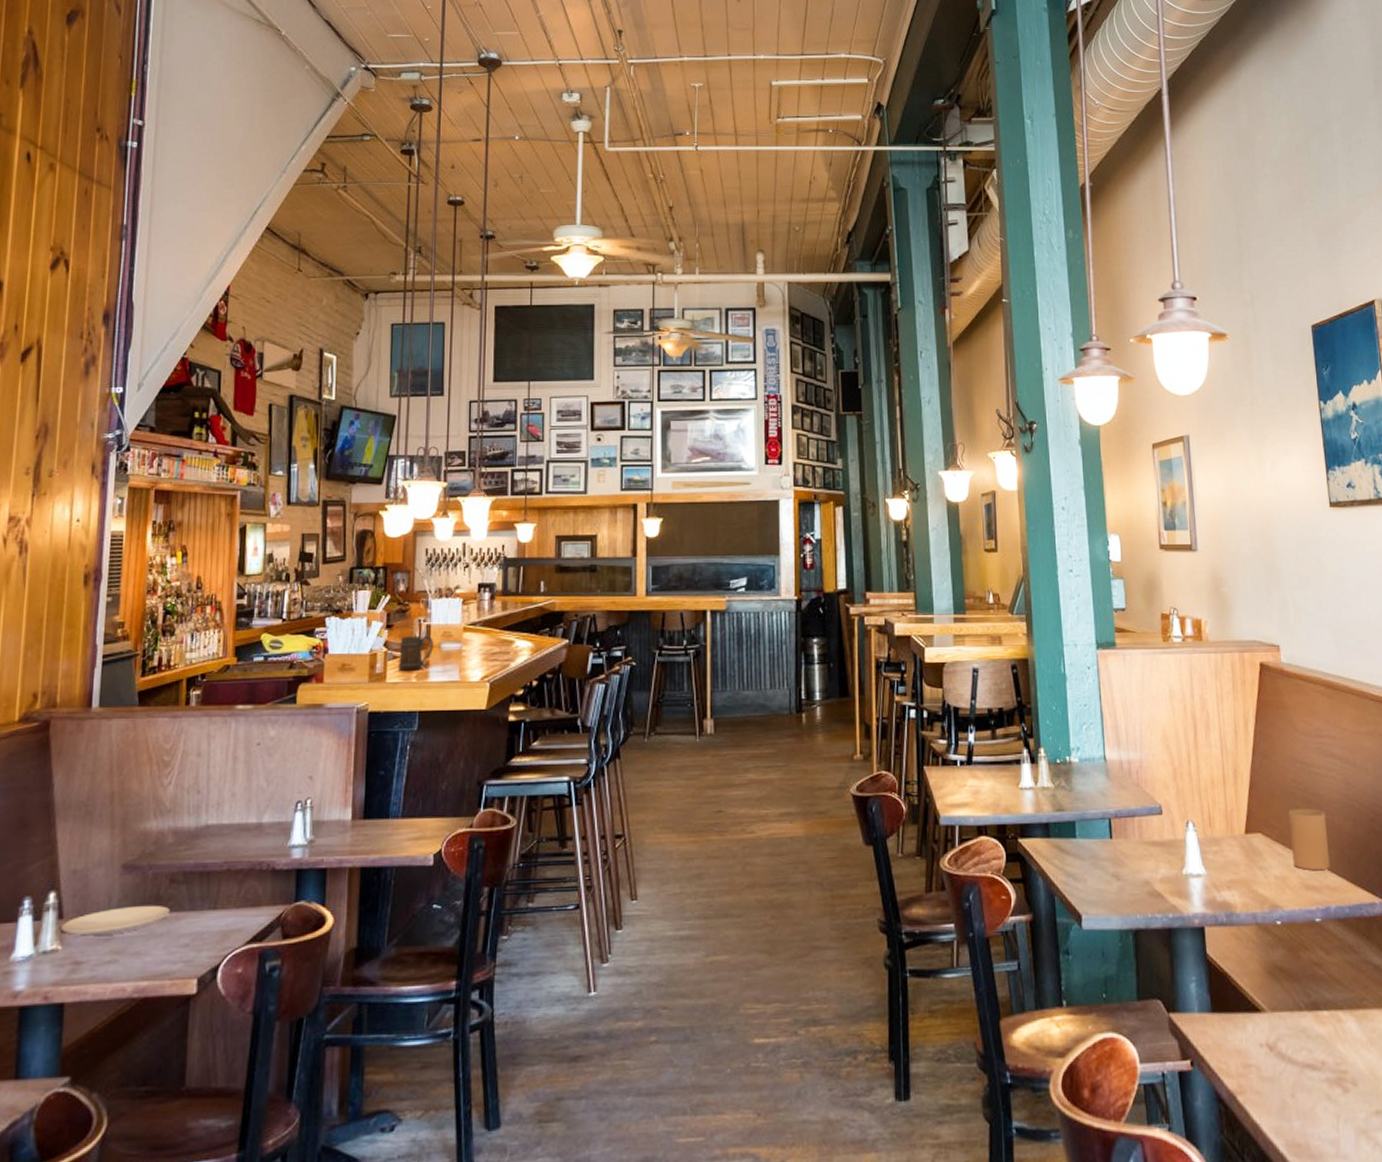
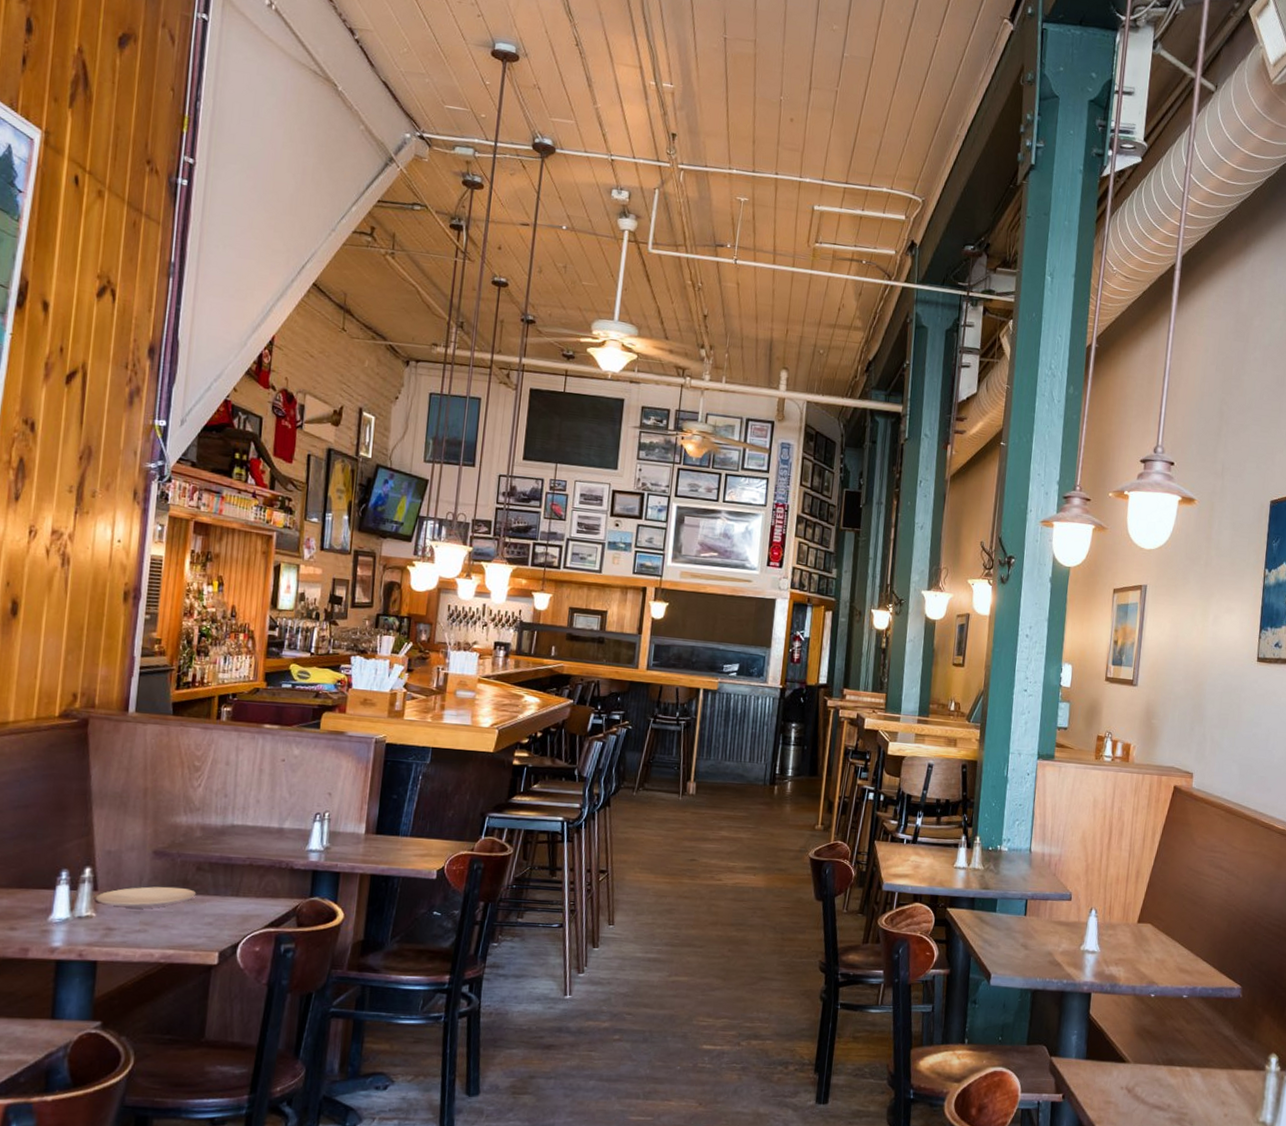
beer mug: present [398,635,434,672] -> none [415,680,450,713]
cup: present [1288,809,1330,871] -> none [1173,907,1206,959]

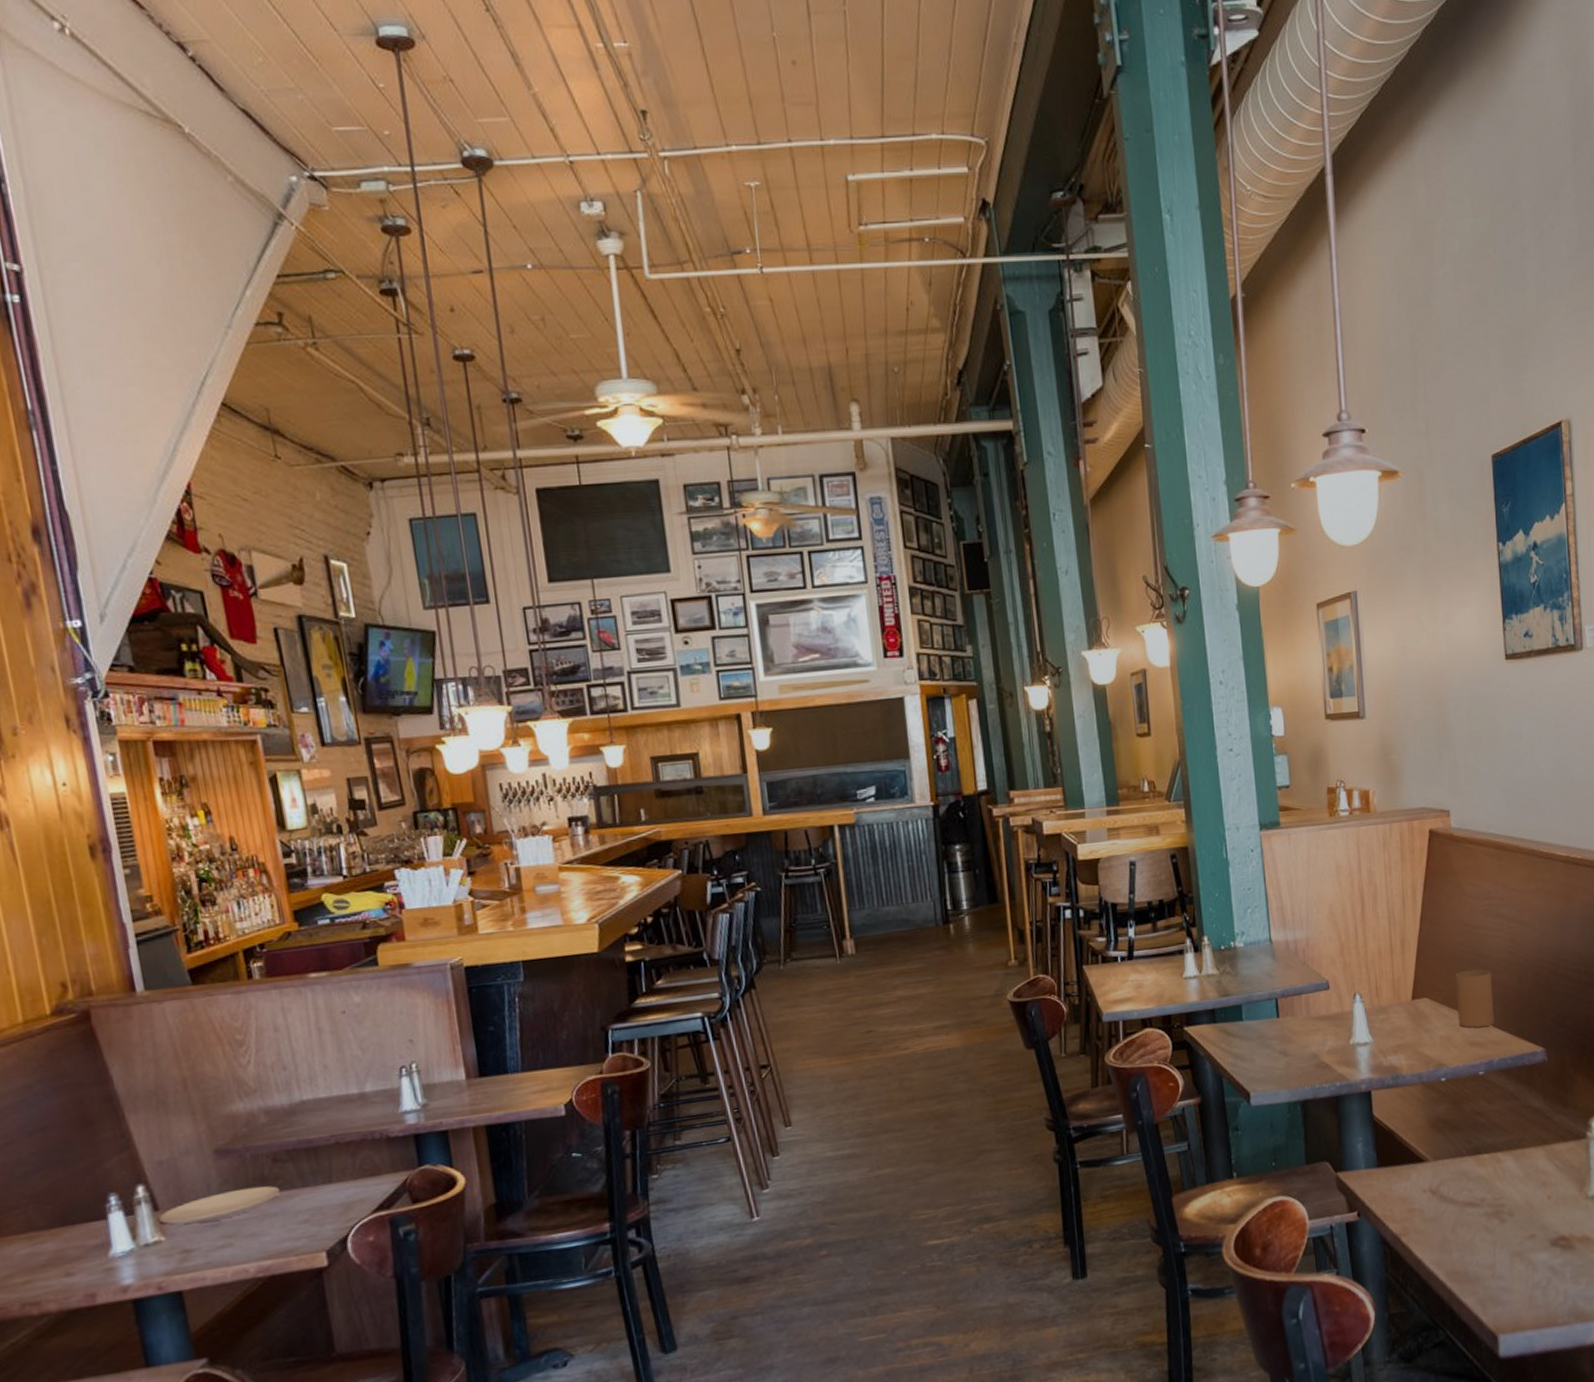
cup: none [1173,907,1206,959] -> present [1455,969,1495,1028]

